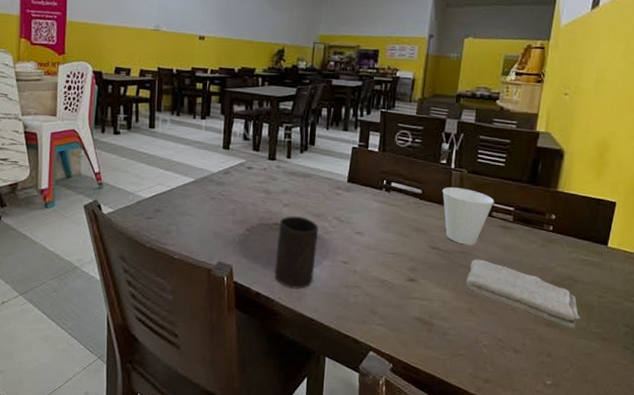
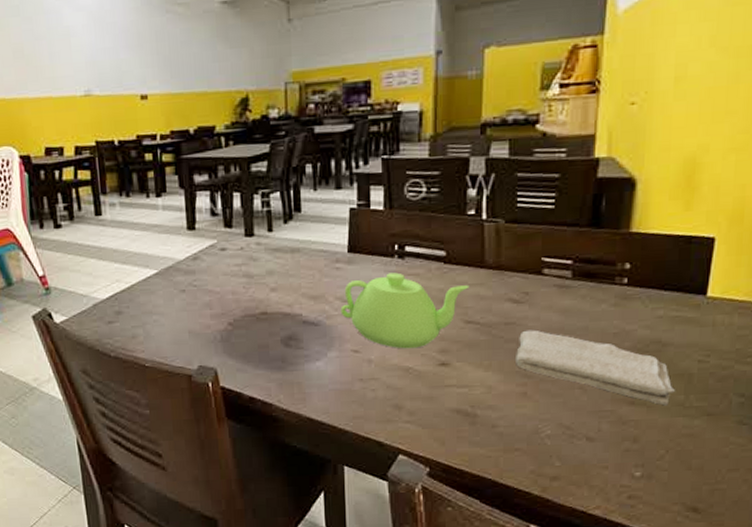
cup: present [273,216,319,289] -> none [267,301,319,389]
teapot: none [336,202,437,265] -> present [340,272,470,349]
cup: present [442,187,495,245] -> none [473,243,545,314]

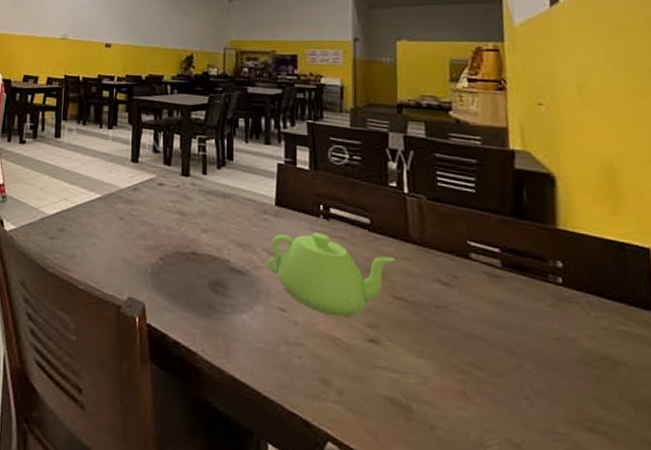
washcloth: present [516,330,675,406] -> none [450,317,639,441]

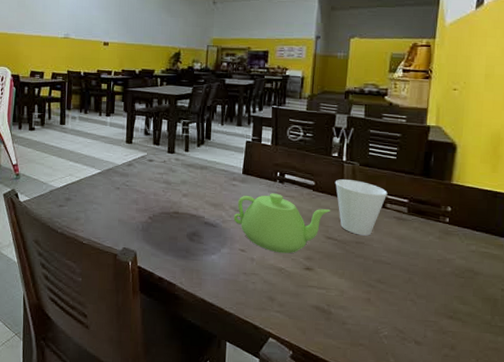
cup: none [396,217,470,298] -> present [335,179,388,236]

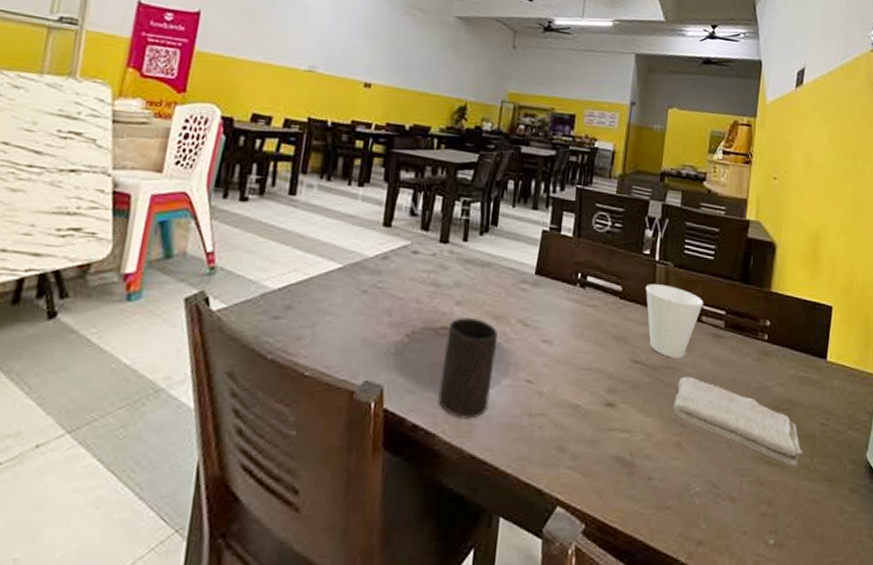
cup: none [175,205,217,275] -> present [437,317,499,419]
teapot: present [233,193,331,254] -> none [520,301,640,385]
washcloth: none [363,249,484,323] -> present [673,376,802,468]

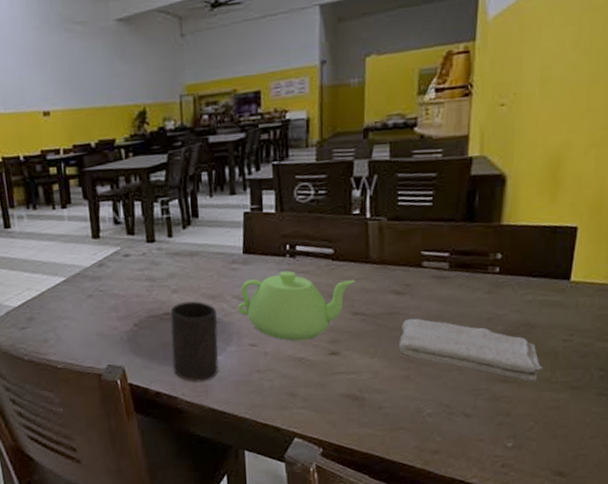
teapot: none [520,301,640,385] -> present [237,270,356,341]
cup: present [645,284,704,358] -> none [358,239,424,305]

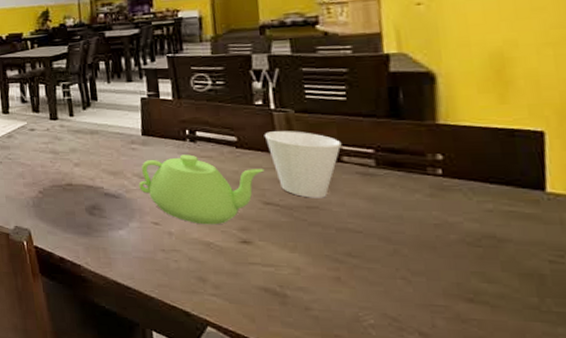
cup: present [170,301,219,382] -> none [72,176,122,254]
cup: none [358,239,424,305] -> present [264,131,342,198]
washcloth: present [399,318,542,382] -> none [322,215,524,307]

